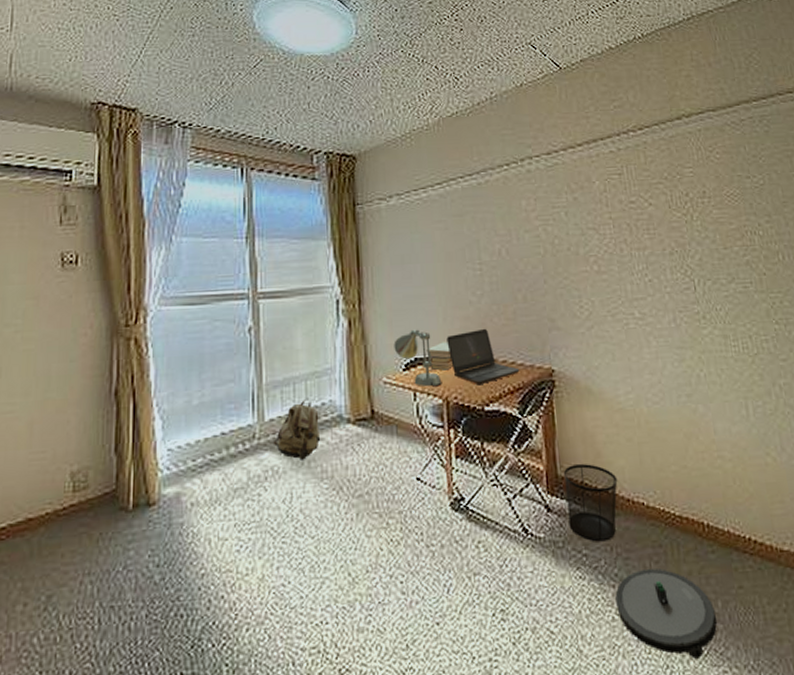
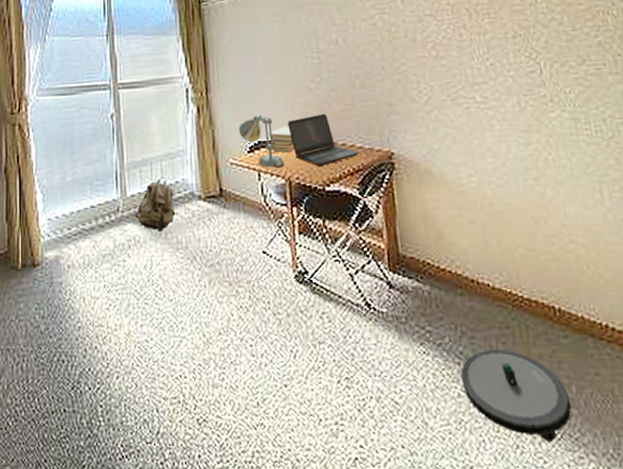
waste bin: present [564,463,618,542] -> none [405,243,462,320]

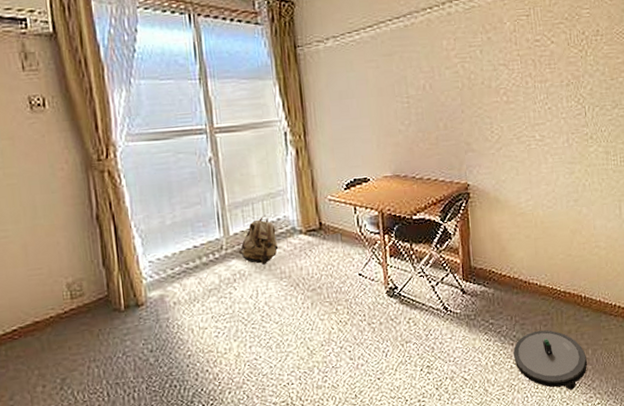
desk lamp: present [238,114,285,168] -> none [336,155,378,203]
books: present [269,126,295,153] -> none [363,164,387,188]
laptop computer: present [288,113,359,167] -> none [380,152,442,199]

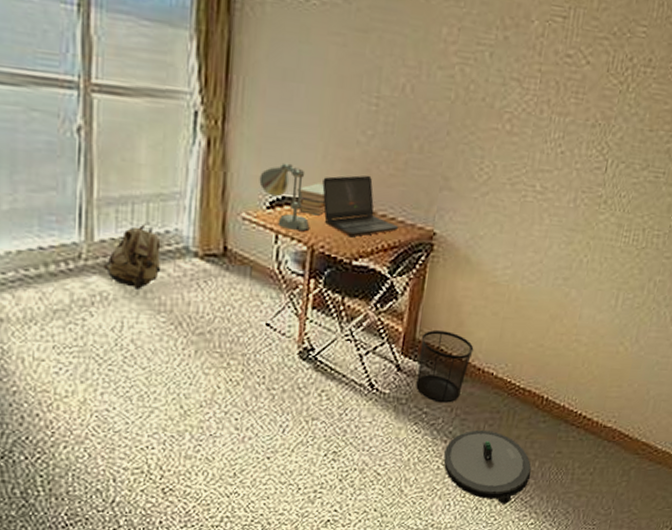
desk lamp: none [336,155,378,203] -> present [259,163,310,232]
books: none [363,164,387,188] -> present [297,183,327,216]
laptop computer: none [380,152,442,199] -> present [322,175,399,238]
waste bin: none [476,256,518,314] -> present [416,329,474,403]

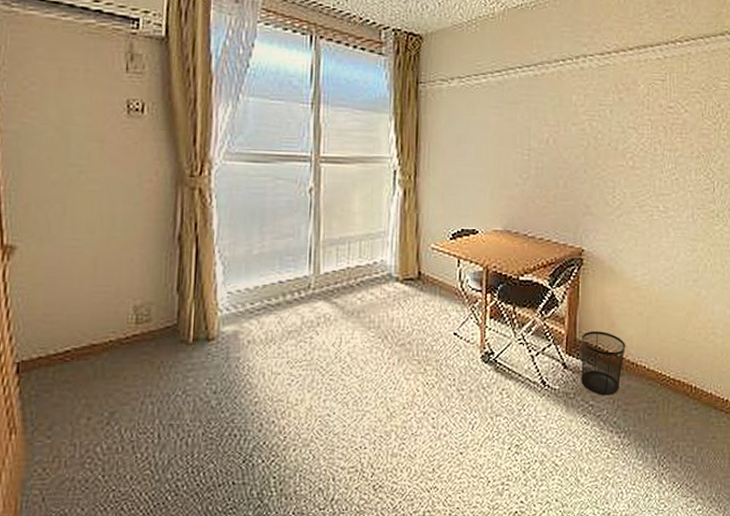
backpack: present [102,222,162,290] -> none [326,256,371,310]
desk lamp: present [259,163,310,232] -> none [443,203,484,256]
books: present [297,183,327,216] -> none [473,217,496,242]
laptop computer: present [322,175,399,238] -> none [492,208,554,258]
robot vacuum: present [444,429,532,504] -> none [612,419,692,491]

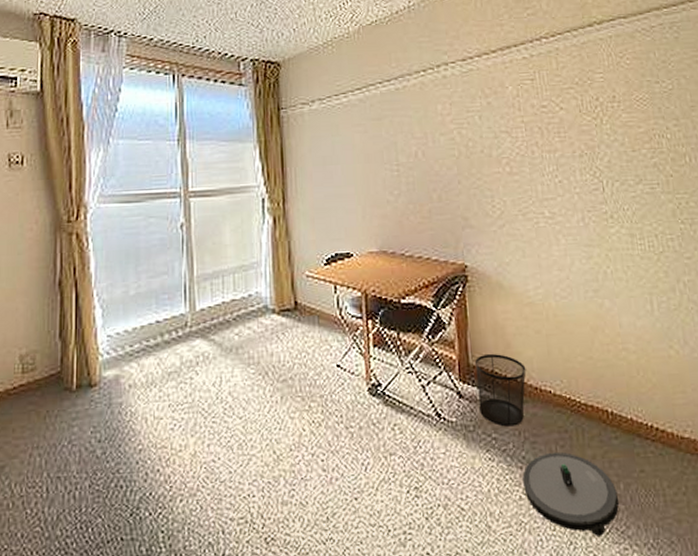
robot vacuum: none [612,419,692,491] -> present [522,452,620,536]

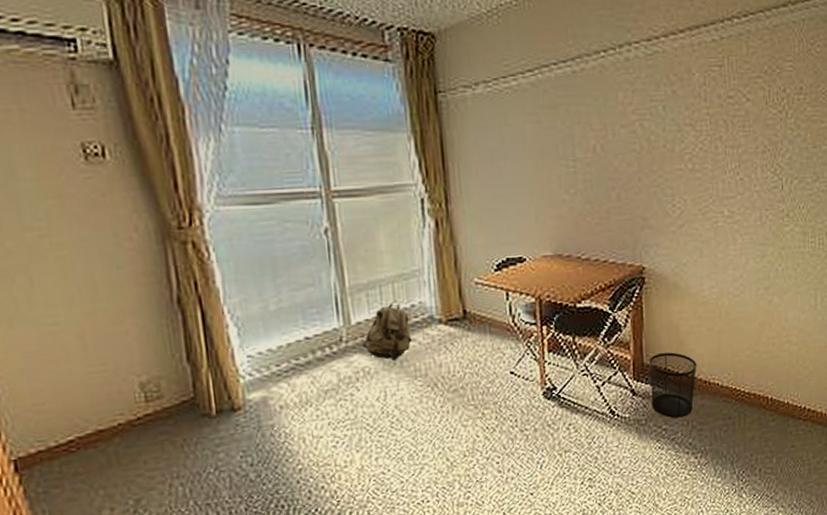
backpack: none [203,290,248,347] -> present [361,300,413,361]
robot vacuum: present [522,452,620,536] -> none [688,436,771,503]

